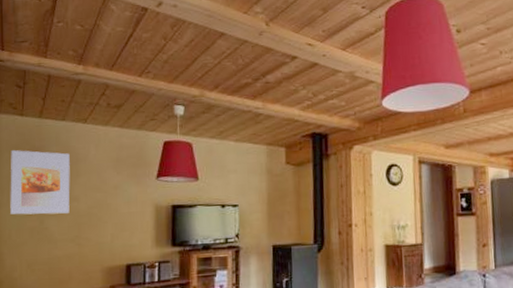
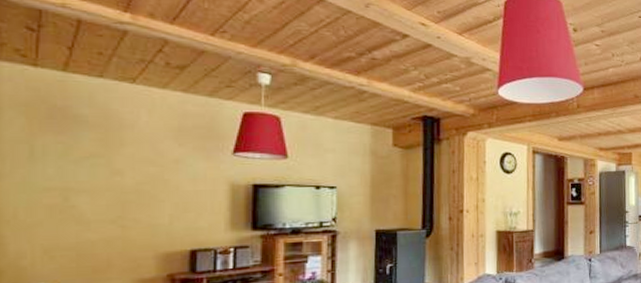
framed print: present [10,150,70,215] -> none [15,109,110,190]

